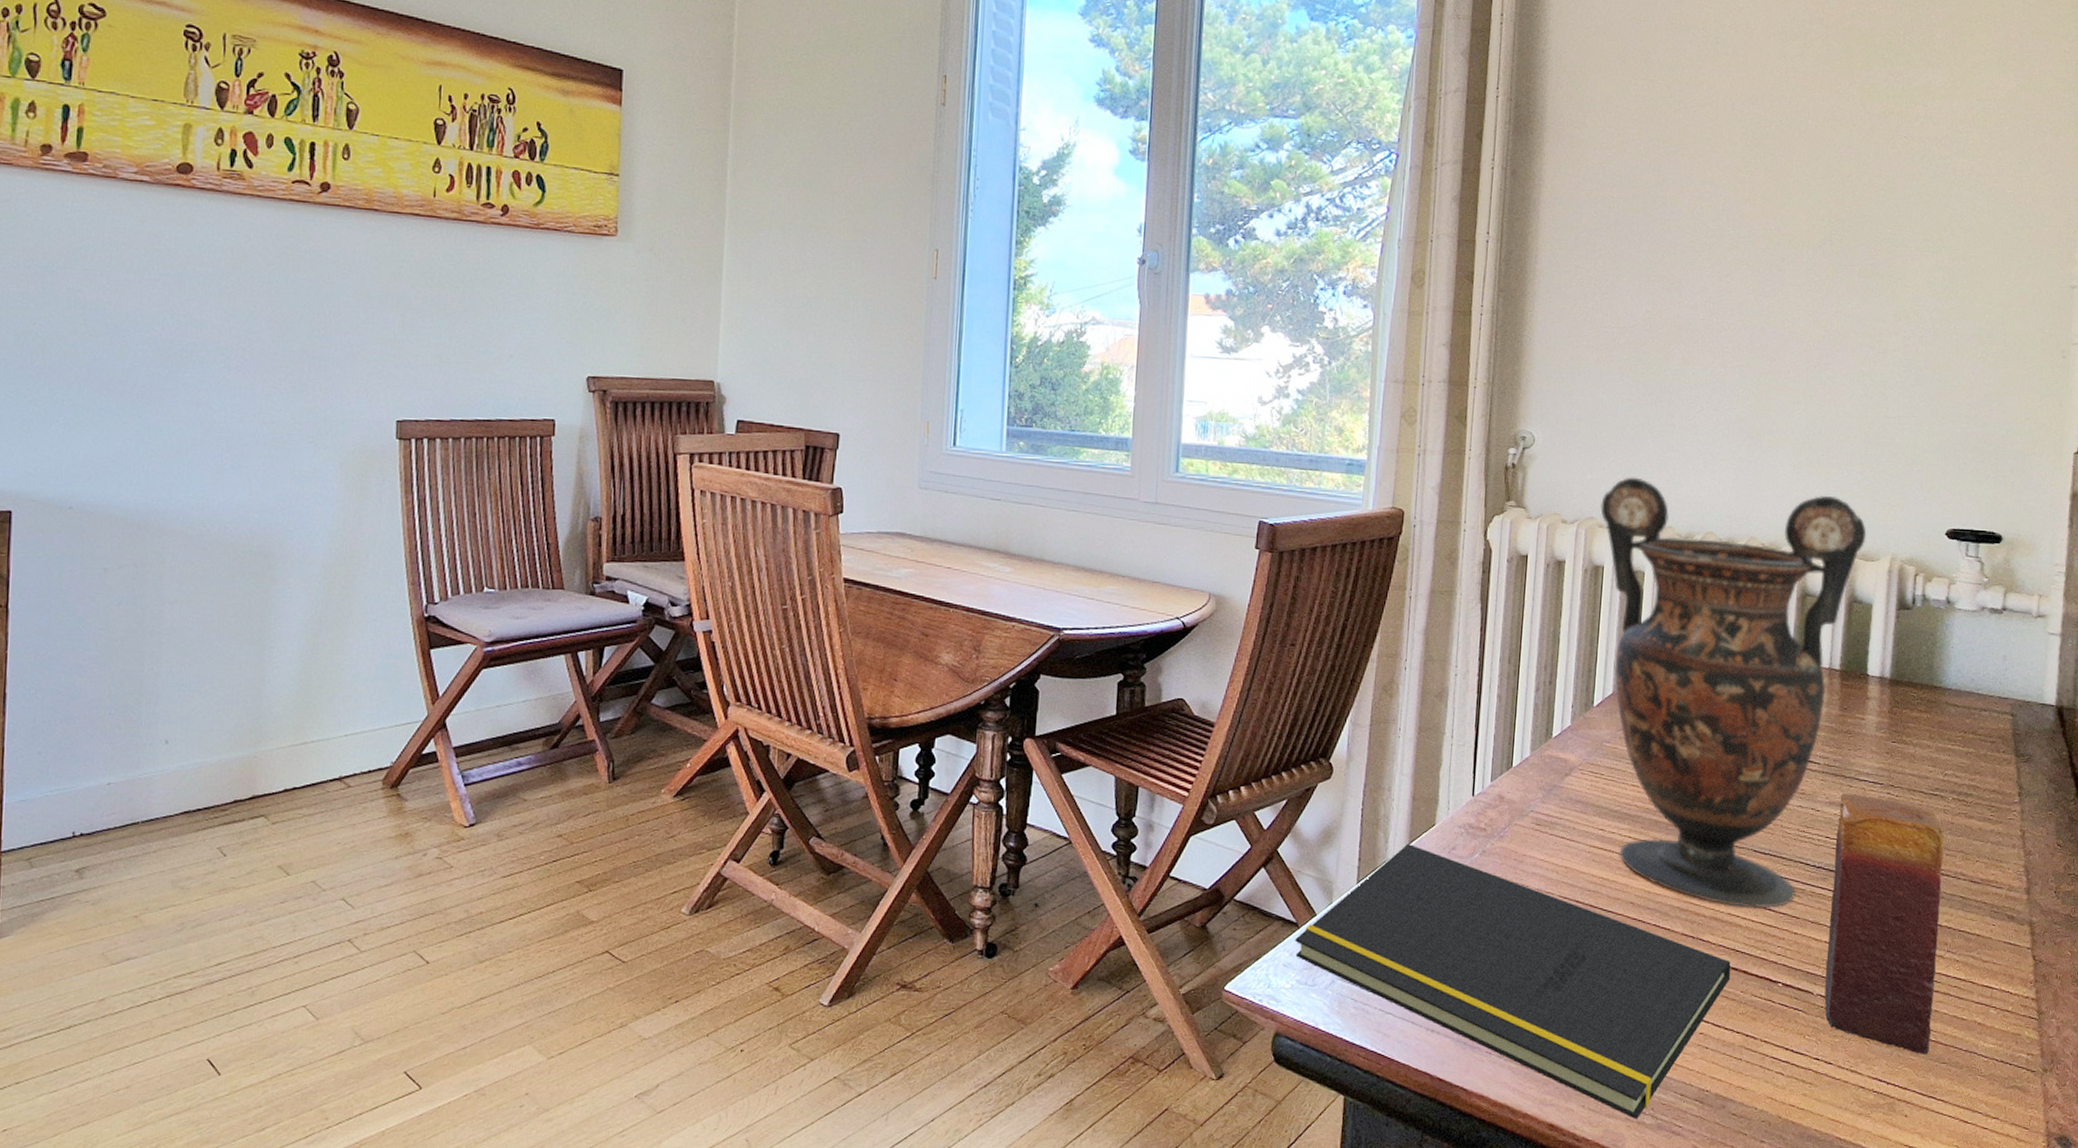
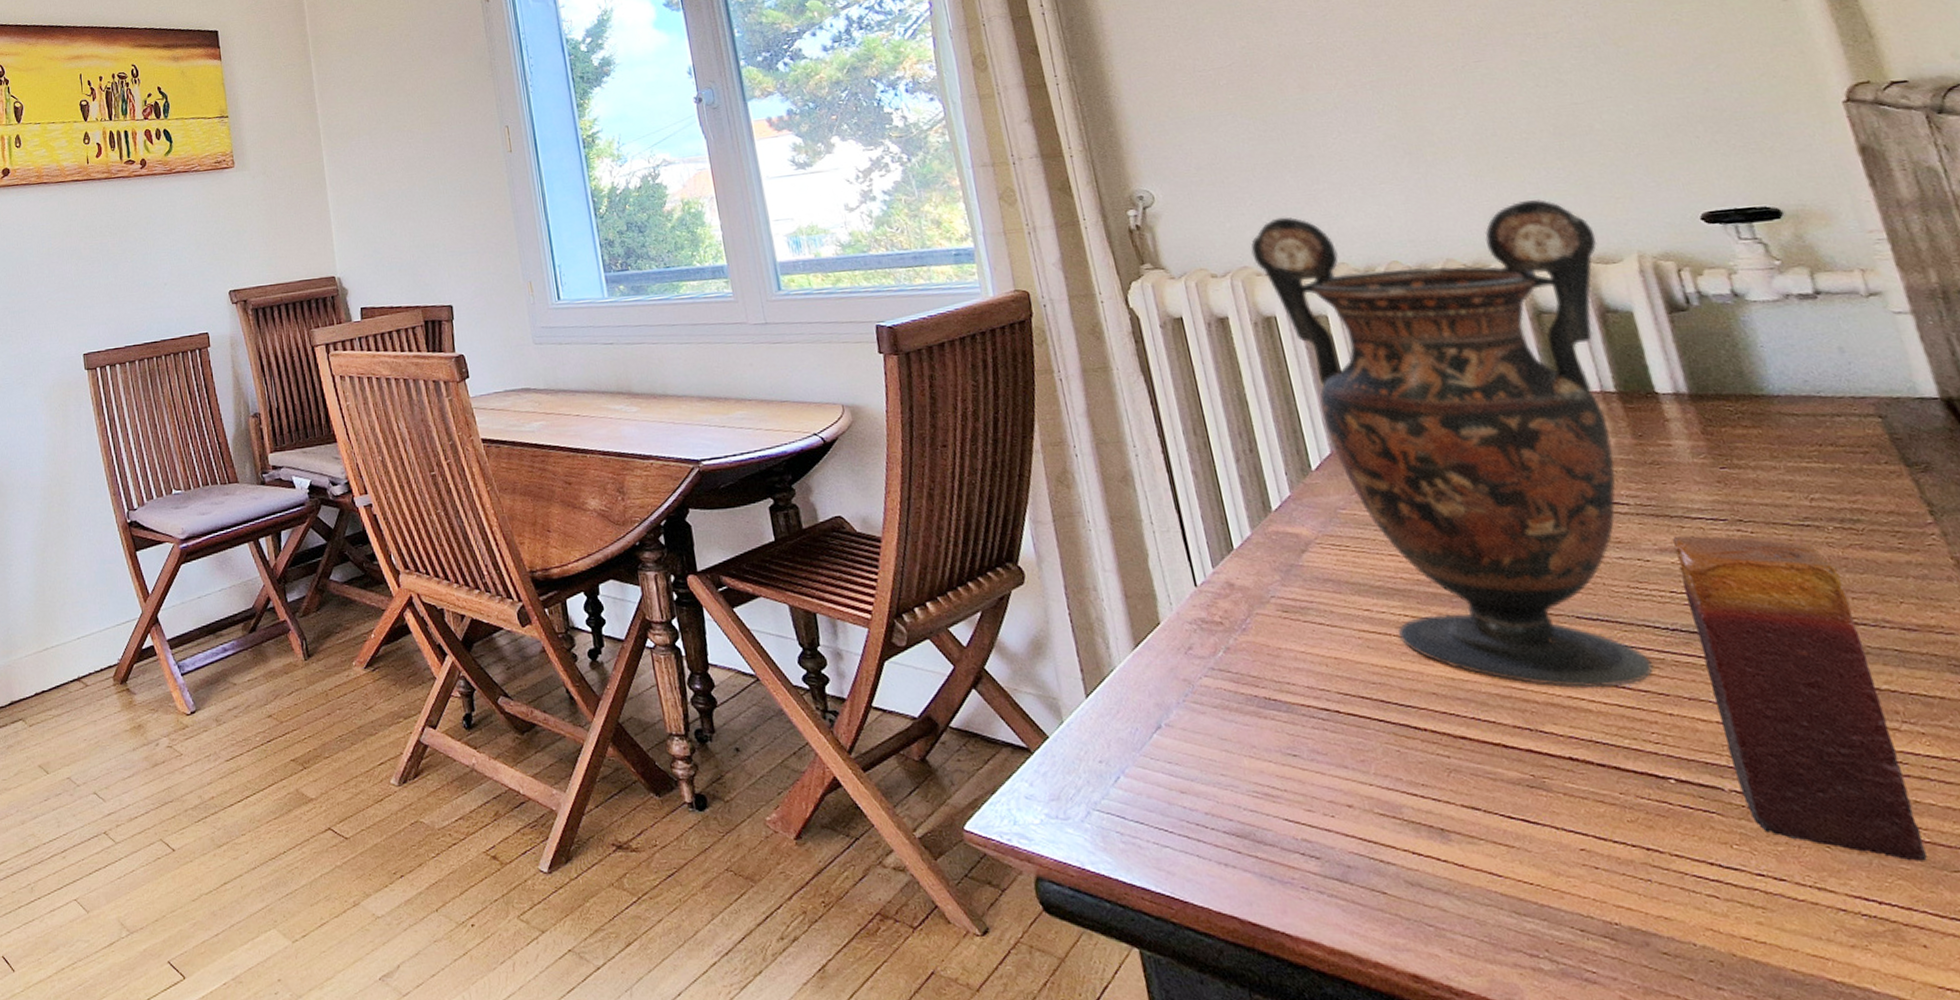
notepad: present [1295,844,1731,1119] -> none [1031,648,1600,964]

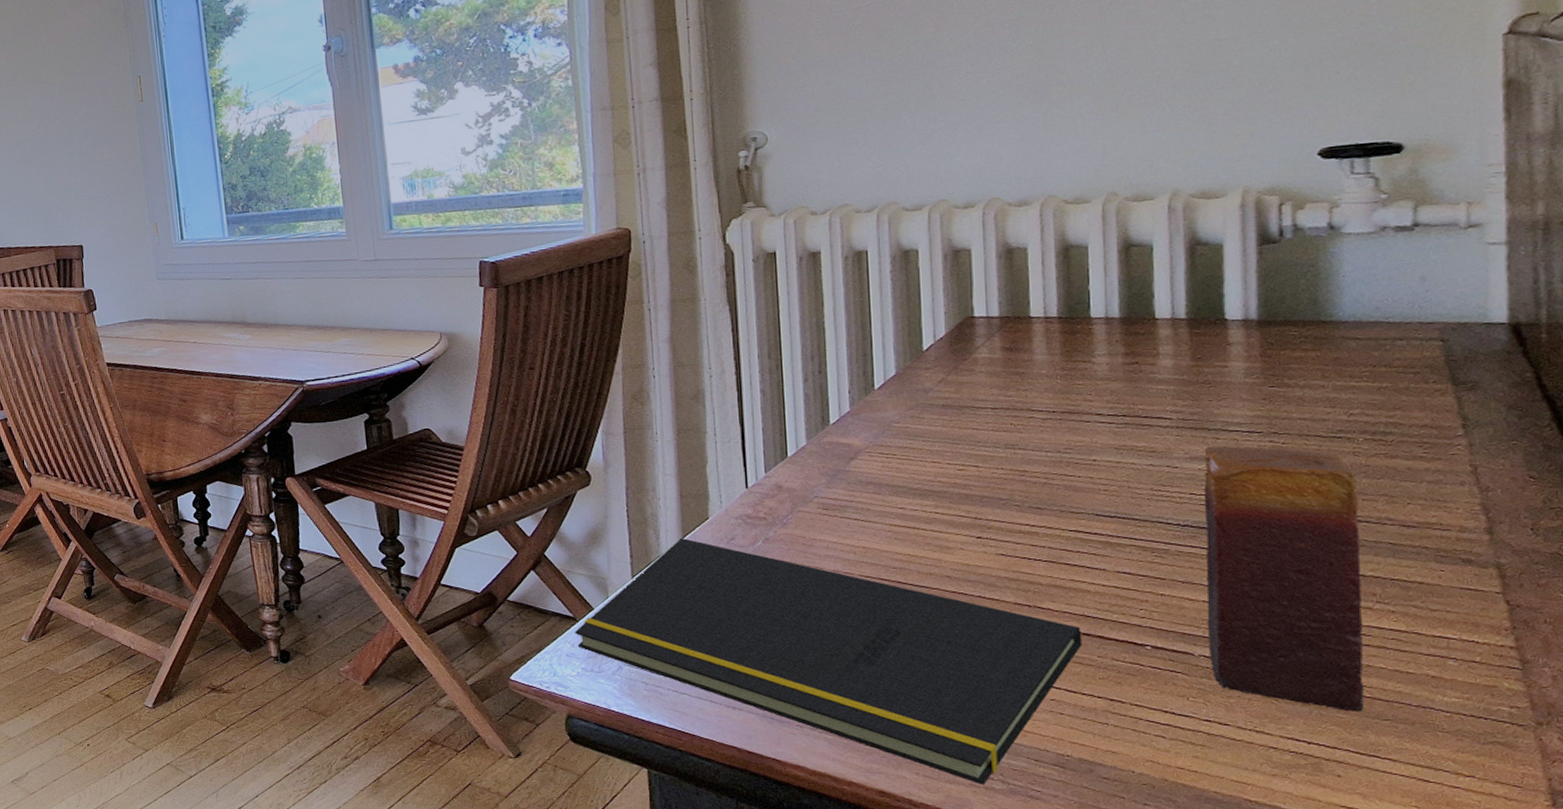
notepad: none [1031,648,1600,964] -> present [575,538,1083,785]
vase: present [1251,200,1654,688] -> none [855,137,1205,573]

